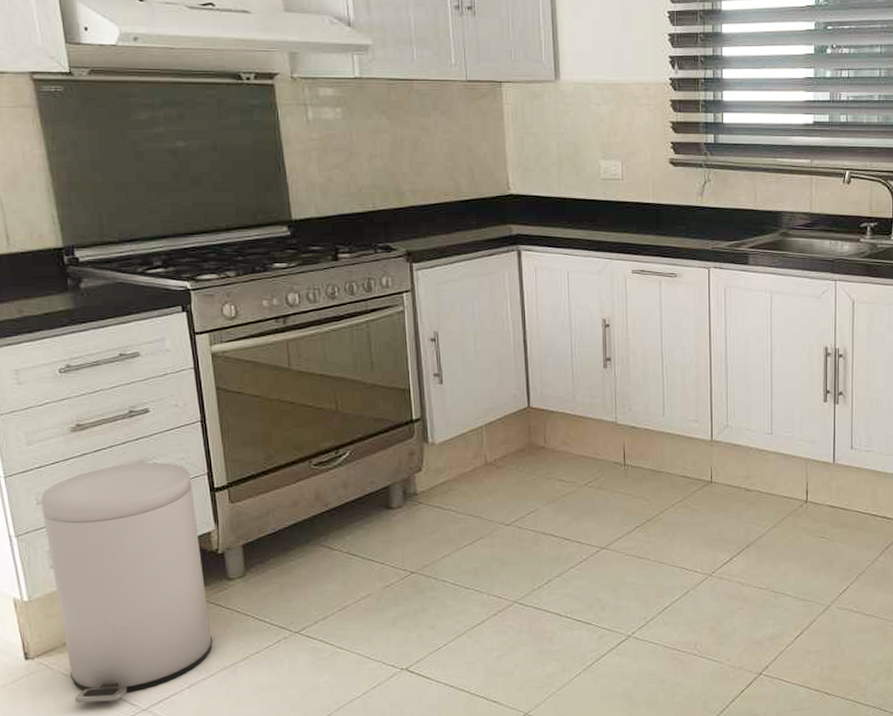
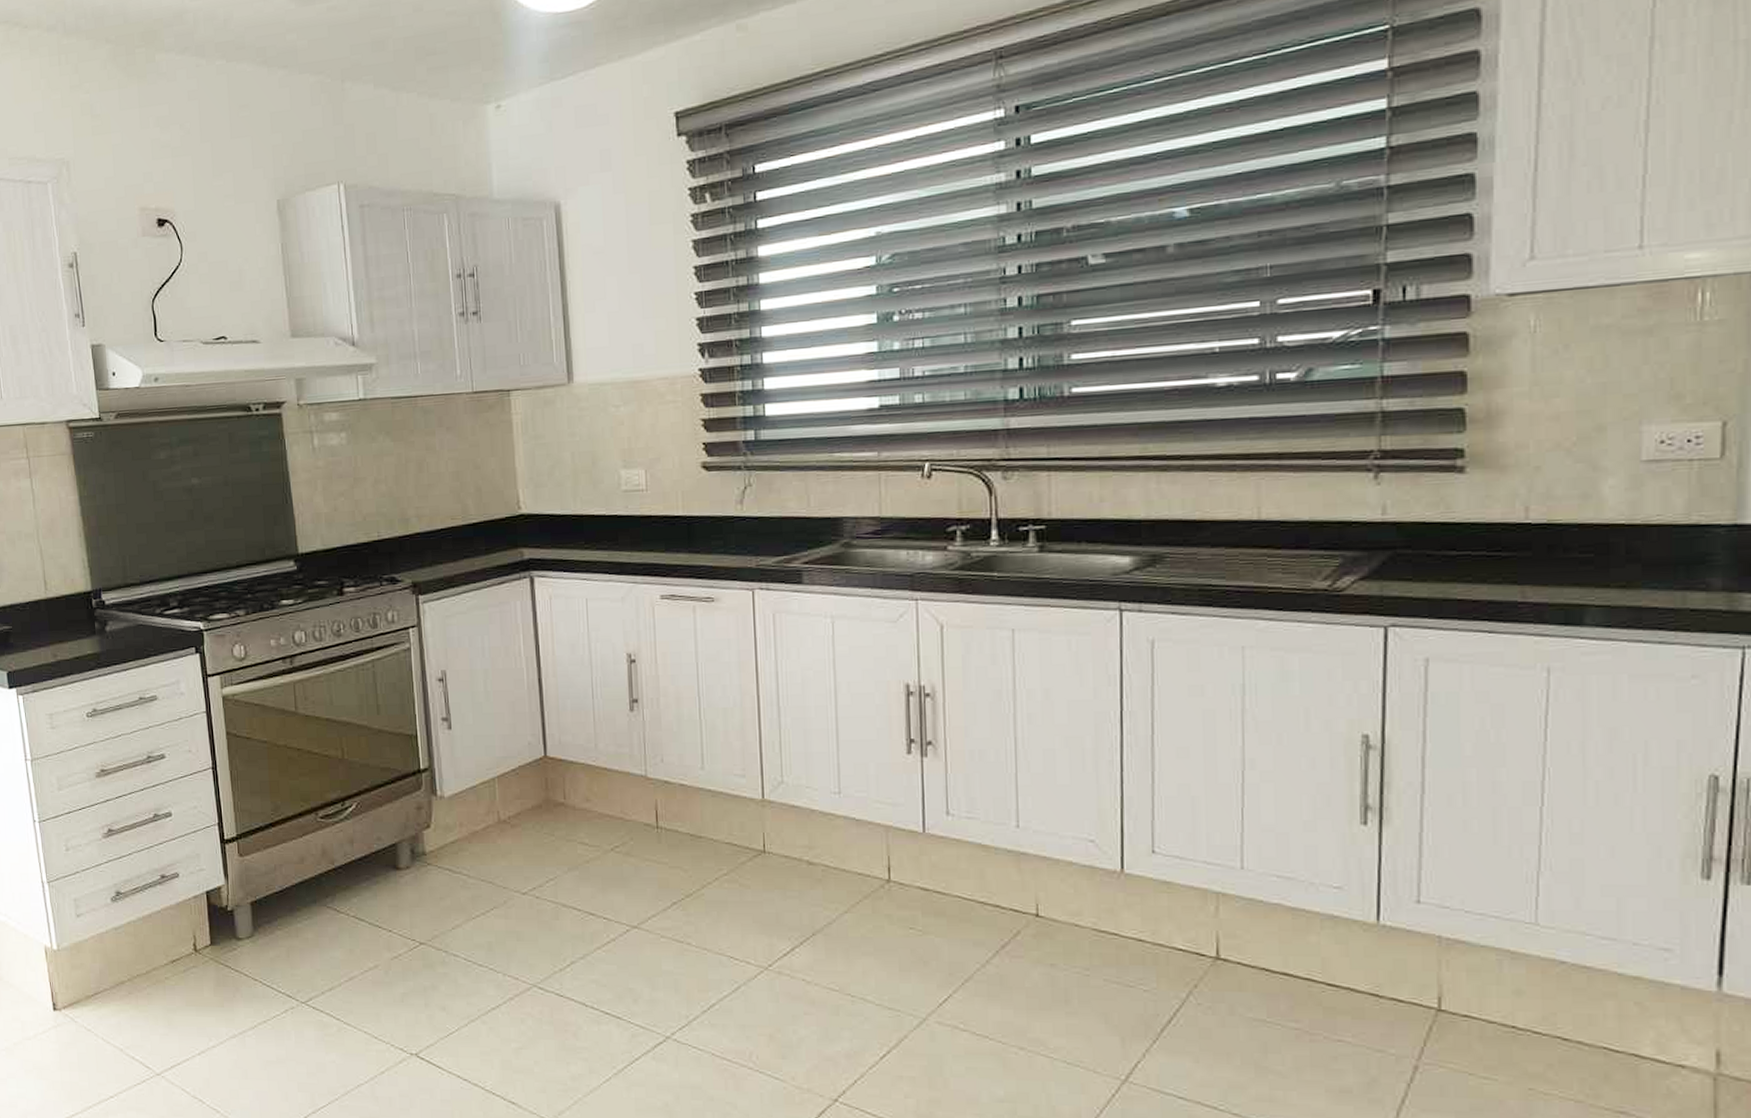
pedal bin: present [40,463,213,703] -> none [69,811,223,1062]

